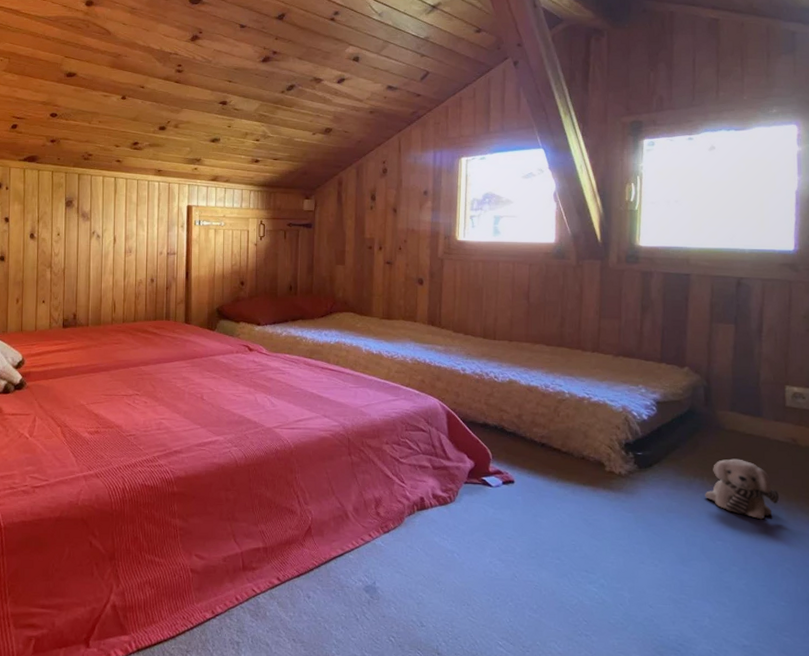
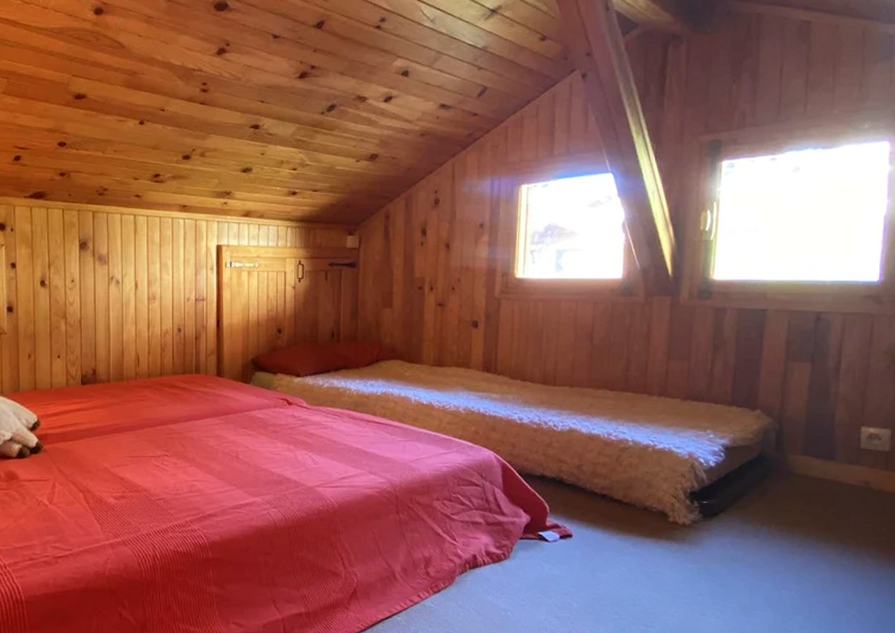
plush toy: present [705,458,780,520] -> none [771,504,849,567]

